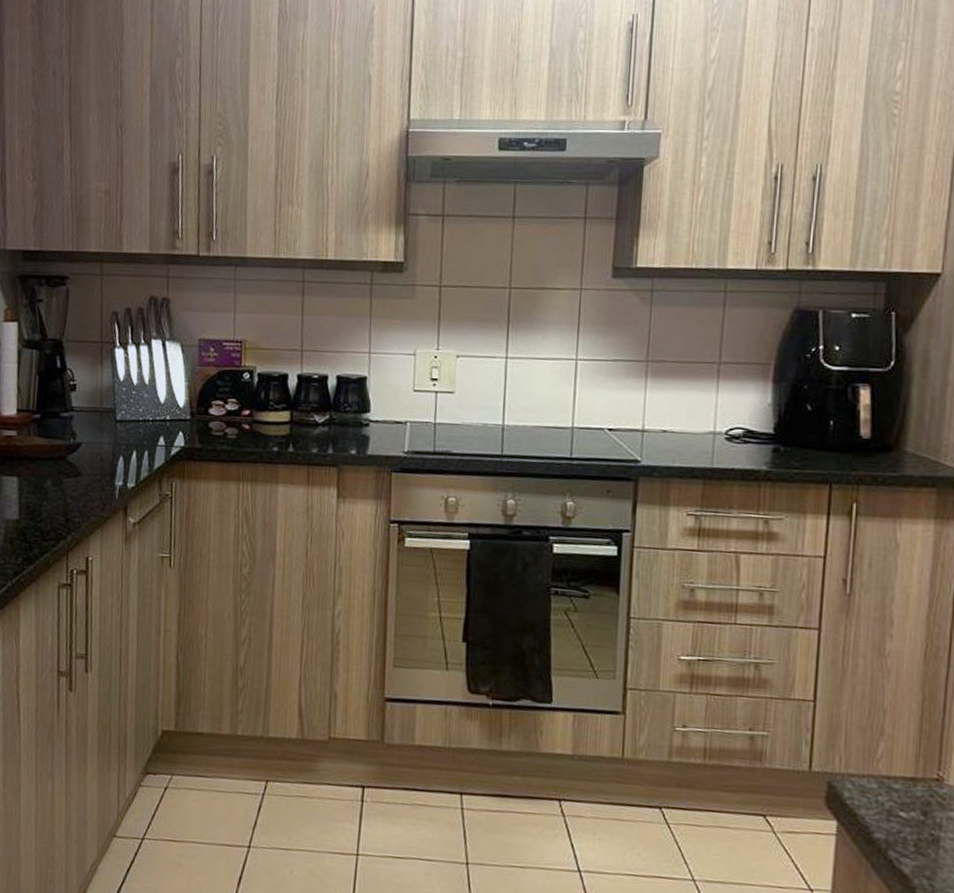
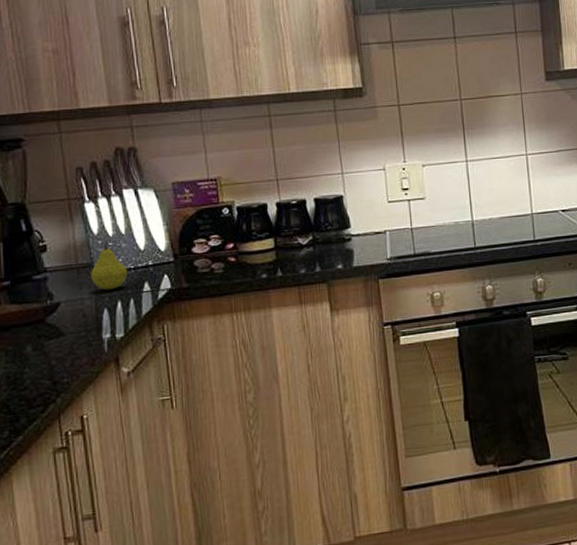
fruit: none [112,390,146,439] -> present [91,242,128,290]

